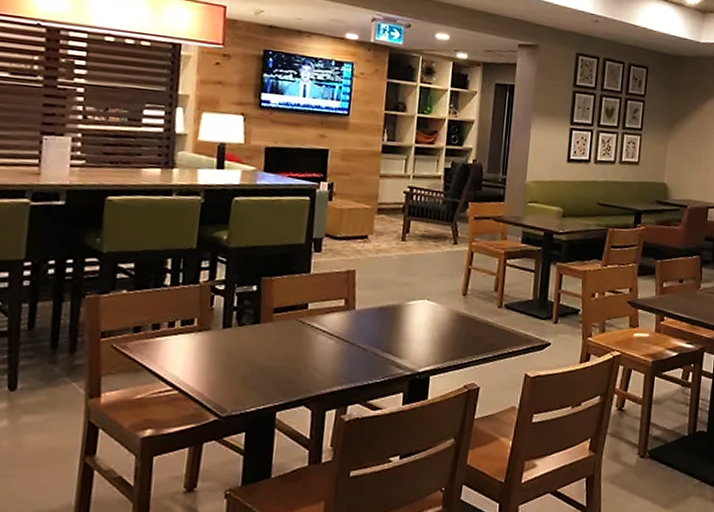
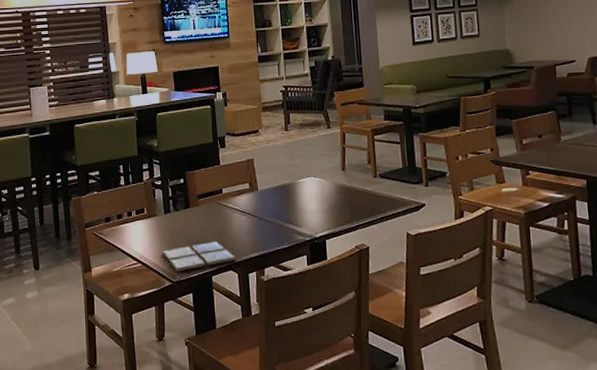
drink coaster: none [211,367,313,403] -> present [162,241,237,271]

